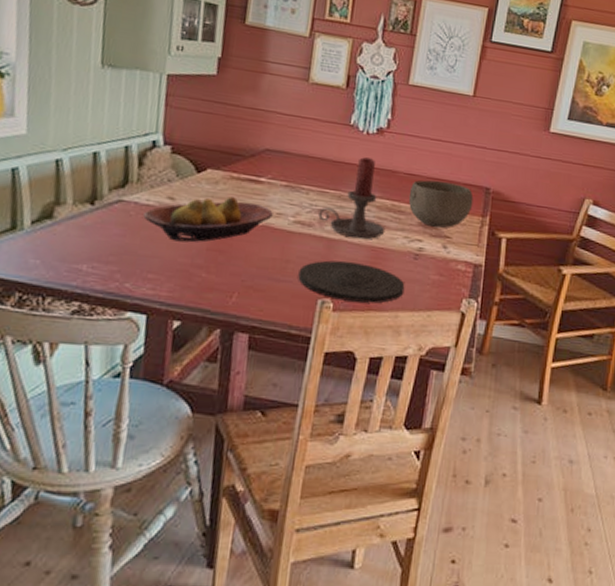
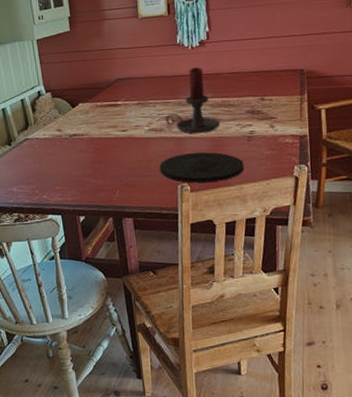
fruit bowl: present [143,195,273,243] -> none [44,119,132,161]
bowl: present [408,180,474,229] -> none [234,72,291,113]

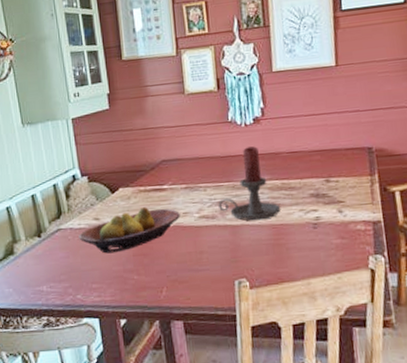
fruit bowl: none [44,119,132,161] -> present [79,206,180,254]
plate: present [159,152,244,183] -> none [213,241,311,278]

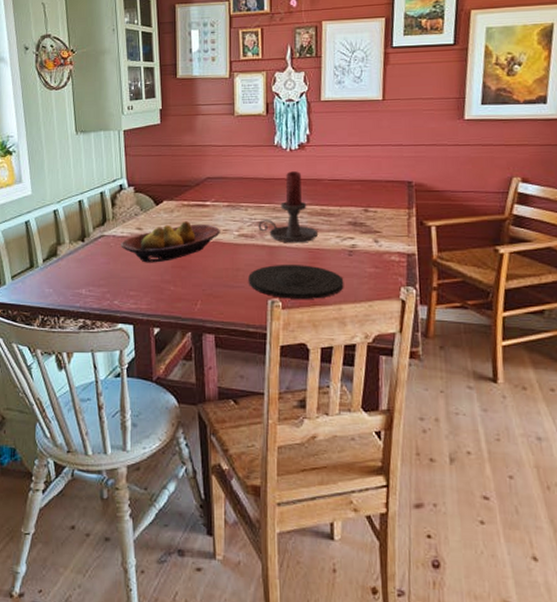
plate: none [213,241,311,278] -> present [248,265,344,299]

